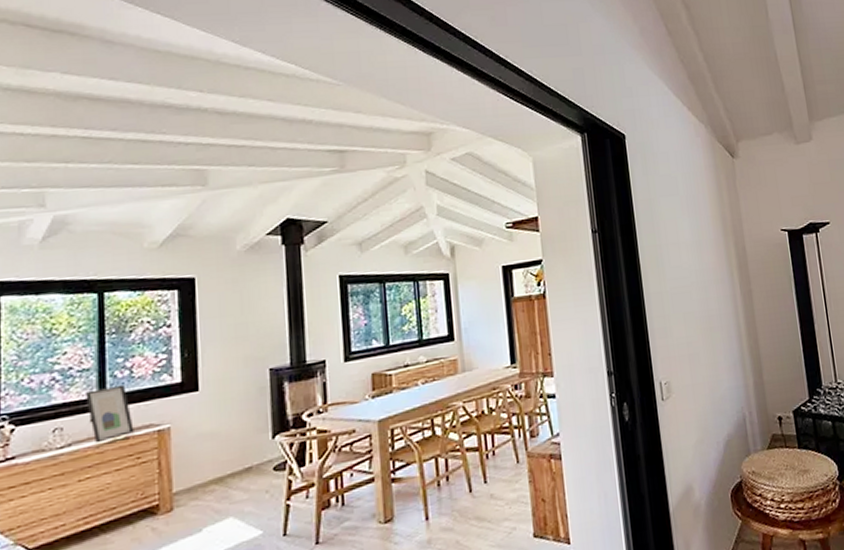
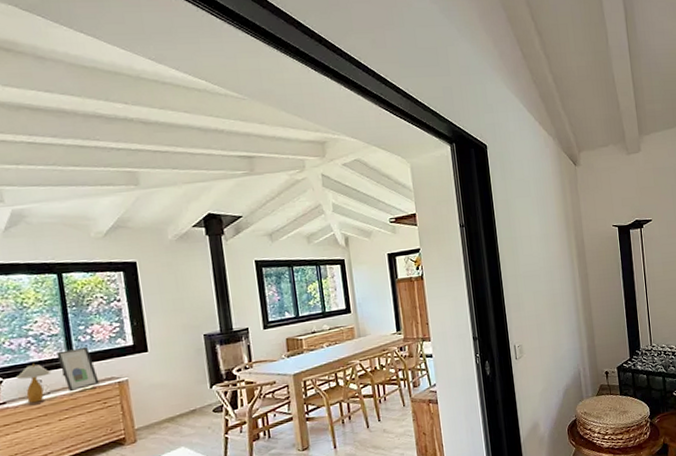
table lamp: none [31,405,77,459] -> present [15,362,52,404]

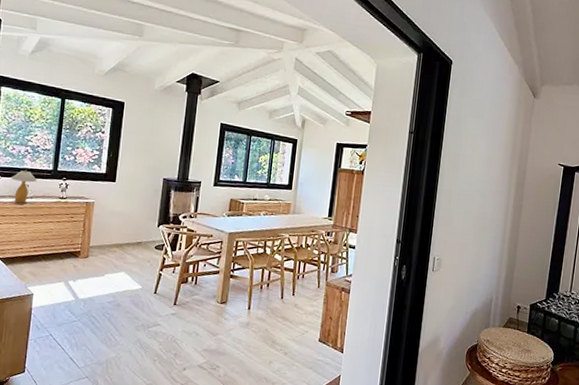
picture frame: present [57,346,99,392] -> none [45,164,72,201]

